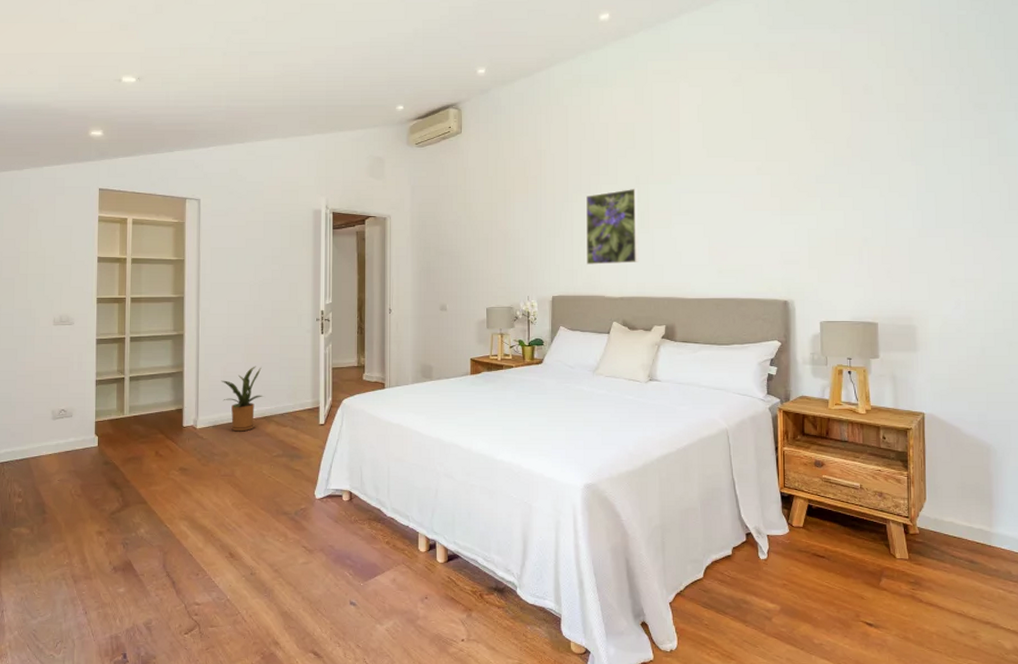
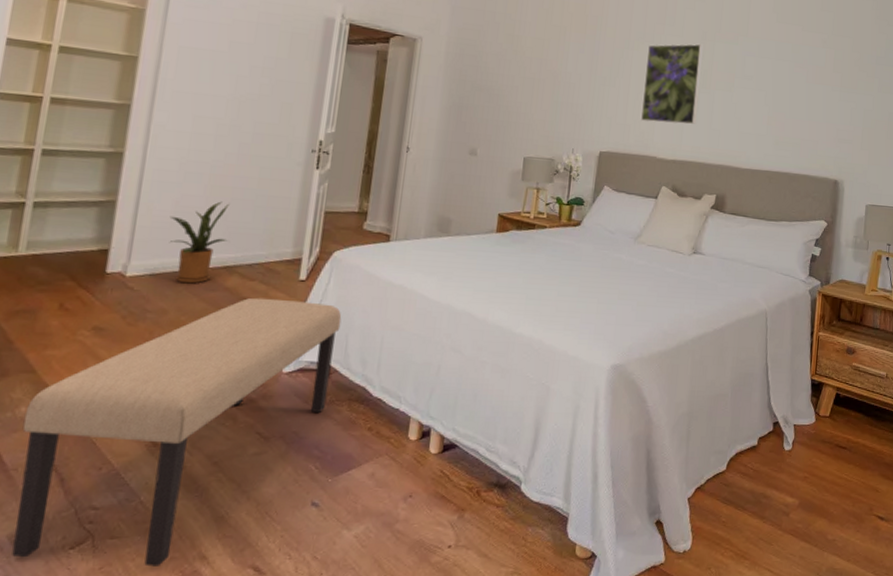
bench: none [143,440,355,649] -> present [12,297,342,567]

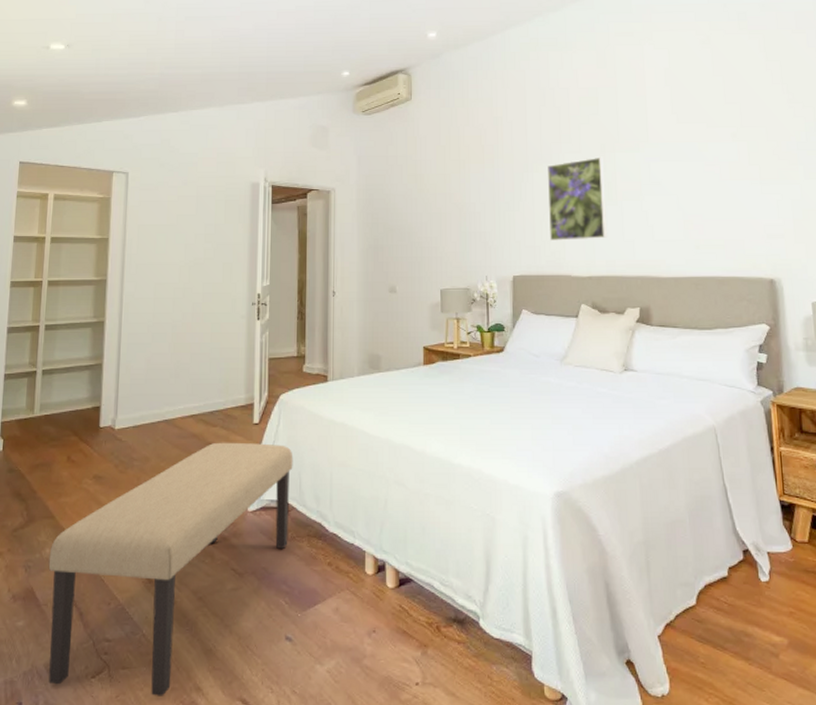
house plant: present [169,201,230,284] -> none [144,356,191,433]

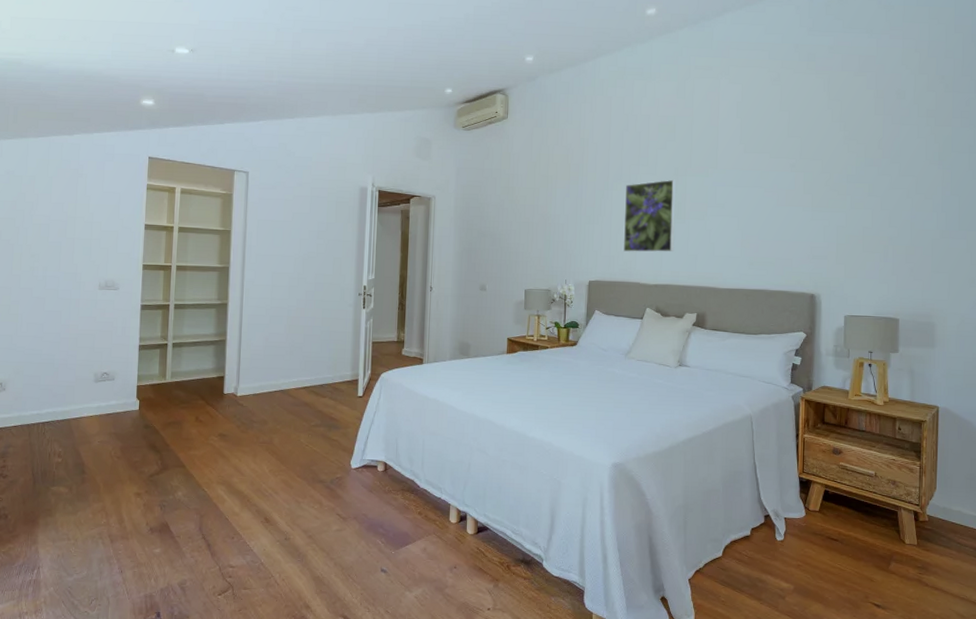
bench: present [48,442,293,696] -> none [180,410,392,611]

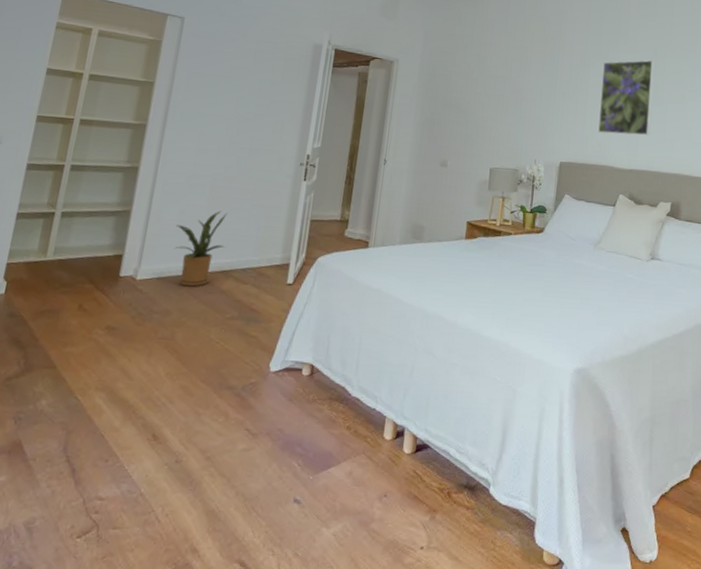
house plant: none [263,337,304,401] -> present [174,210,228,287]

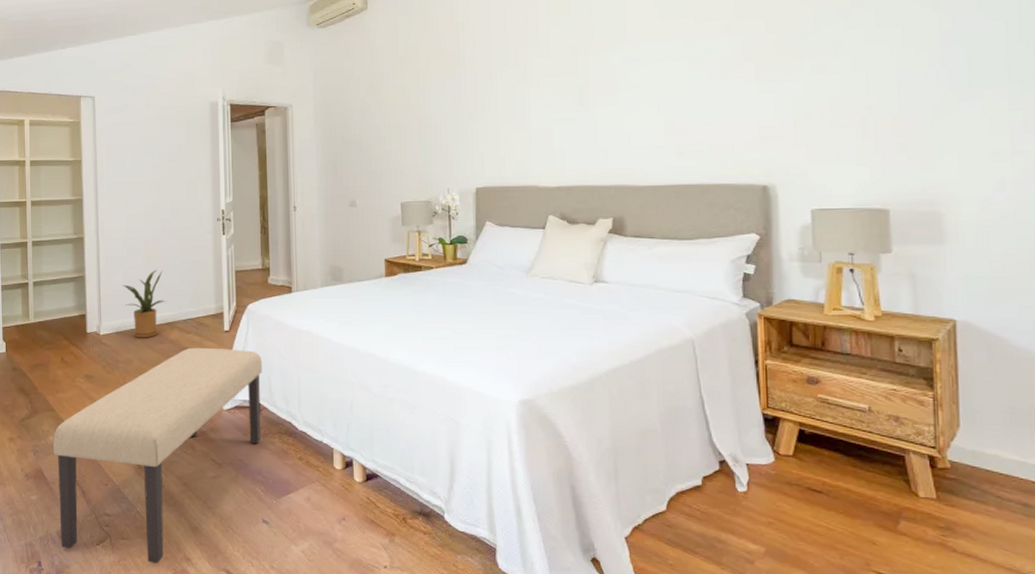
bench: none [26,300,324,558] -> present [52,347,263,564]
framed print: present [598,60,655,136] -> none [513,59,578,151]

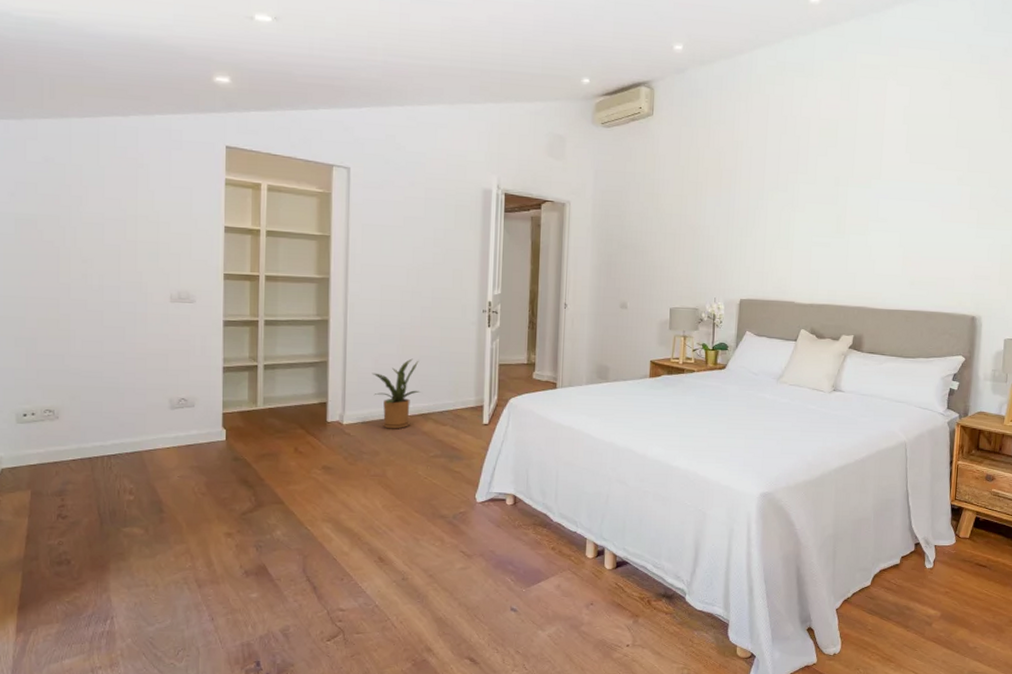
bench: present [52,347,263,564] -> none [280,440,522,656]

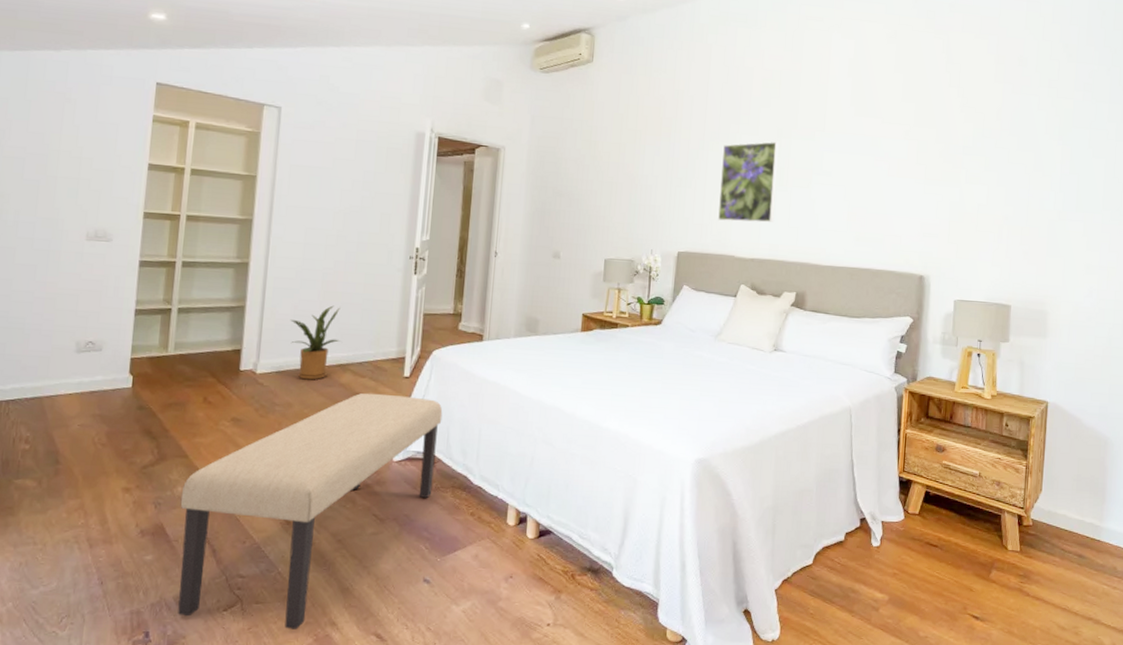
bench: none [280,440,522,656] -> present [178,393,443,630]
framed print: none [778,190,836,270] -> present [718,141,779,223]

